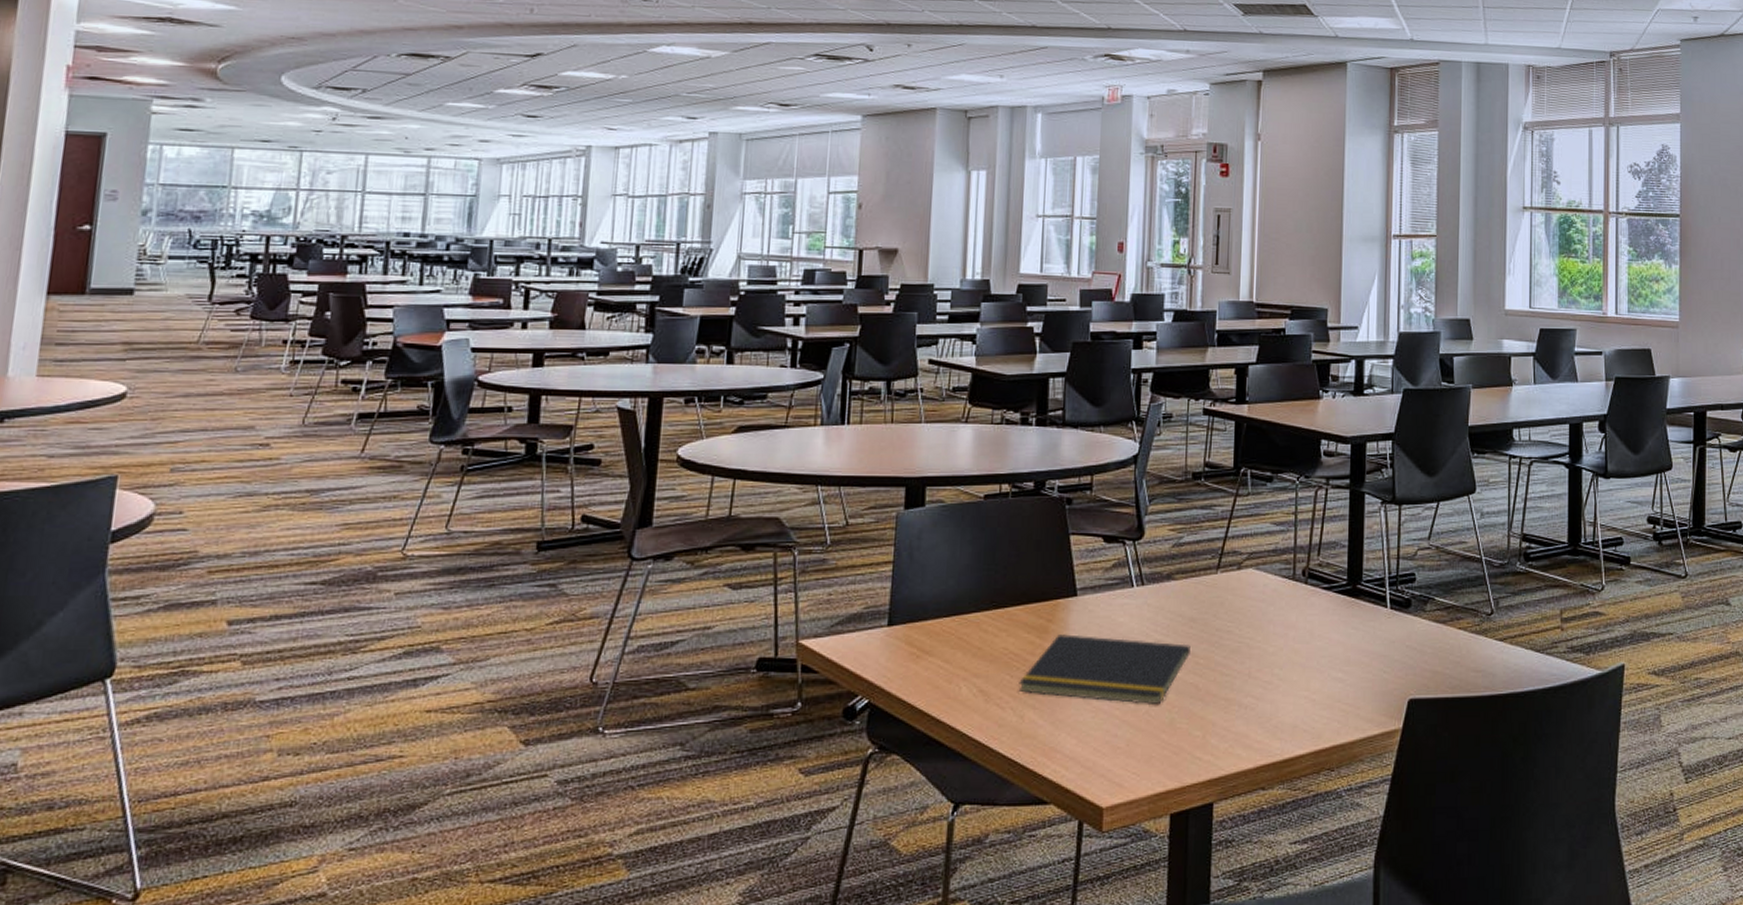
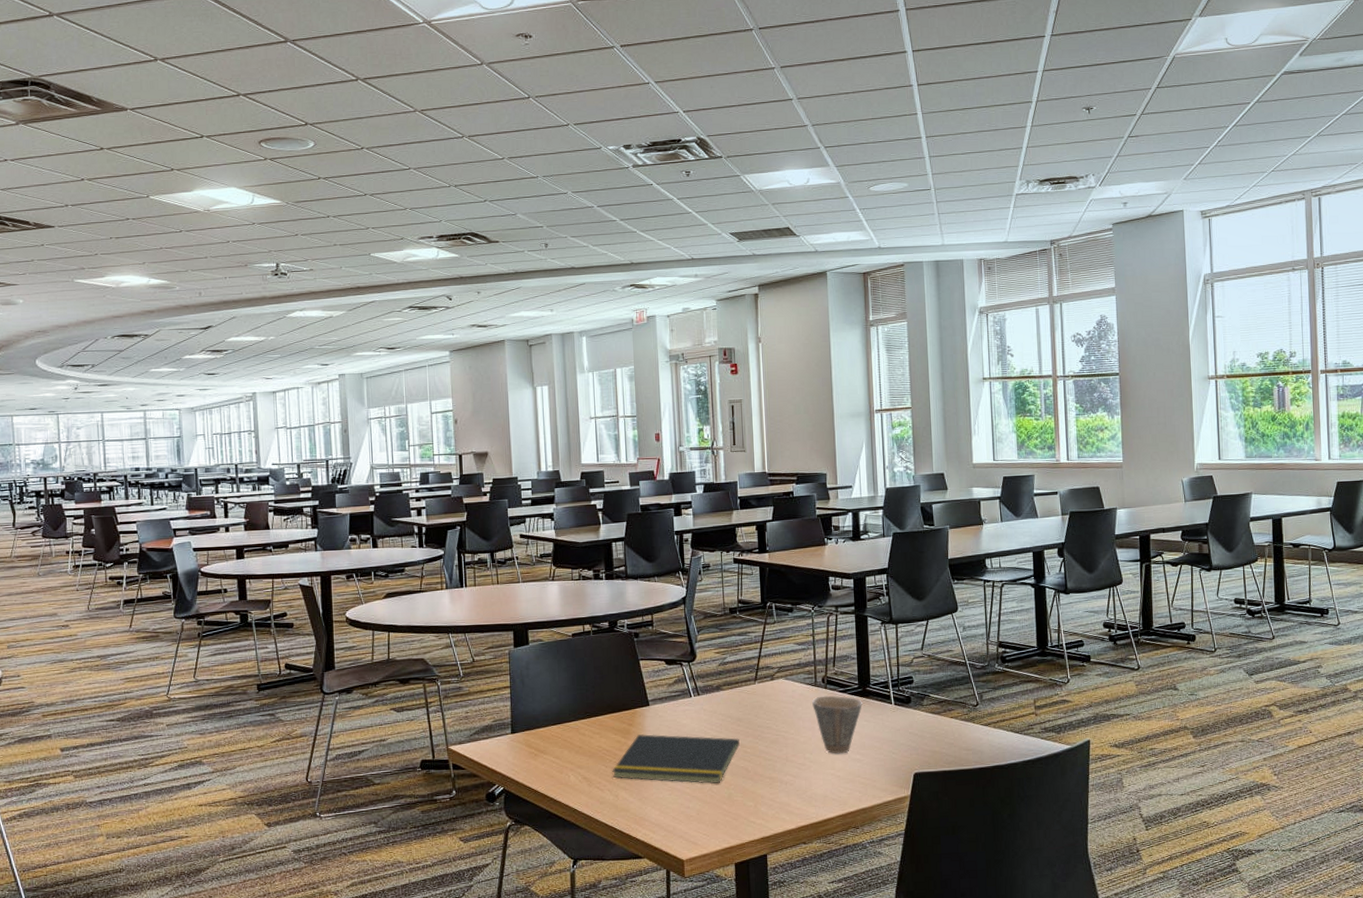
cup: none [1288,593,1351,671] -> present [812,695,862,754]

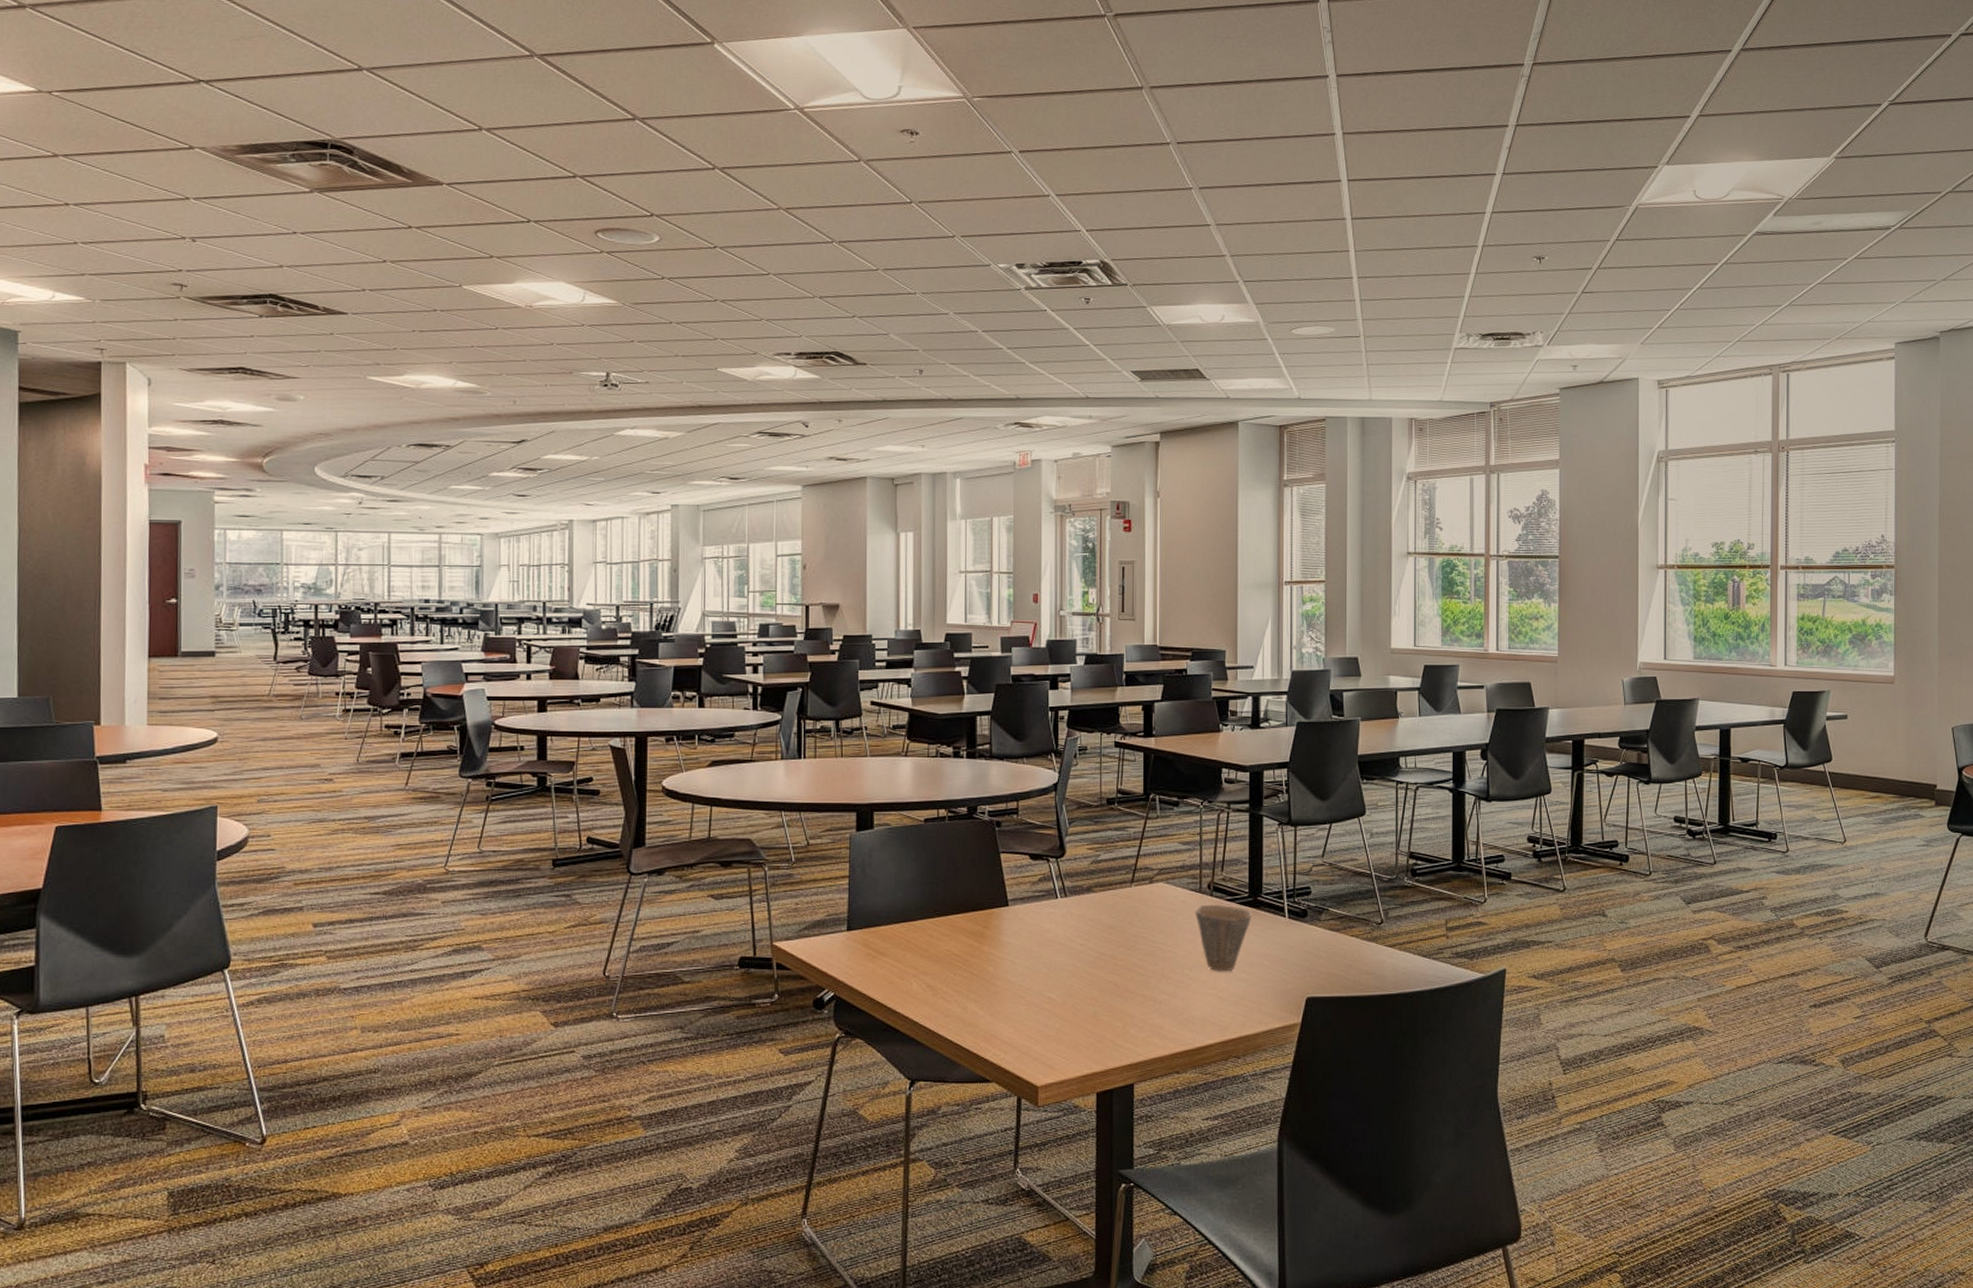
notepad: present [612,734,740,784] -> none [961,939,1110,1000]

